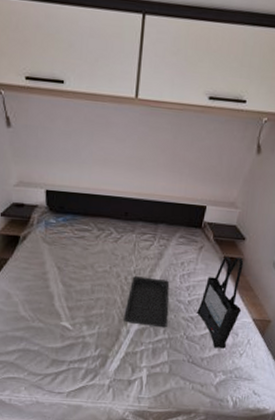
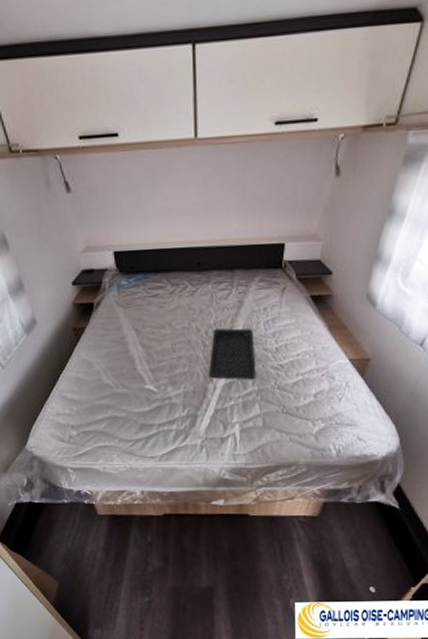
tote bag: present [197,257,244,349] -> none [286,293,336,395]

